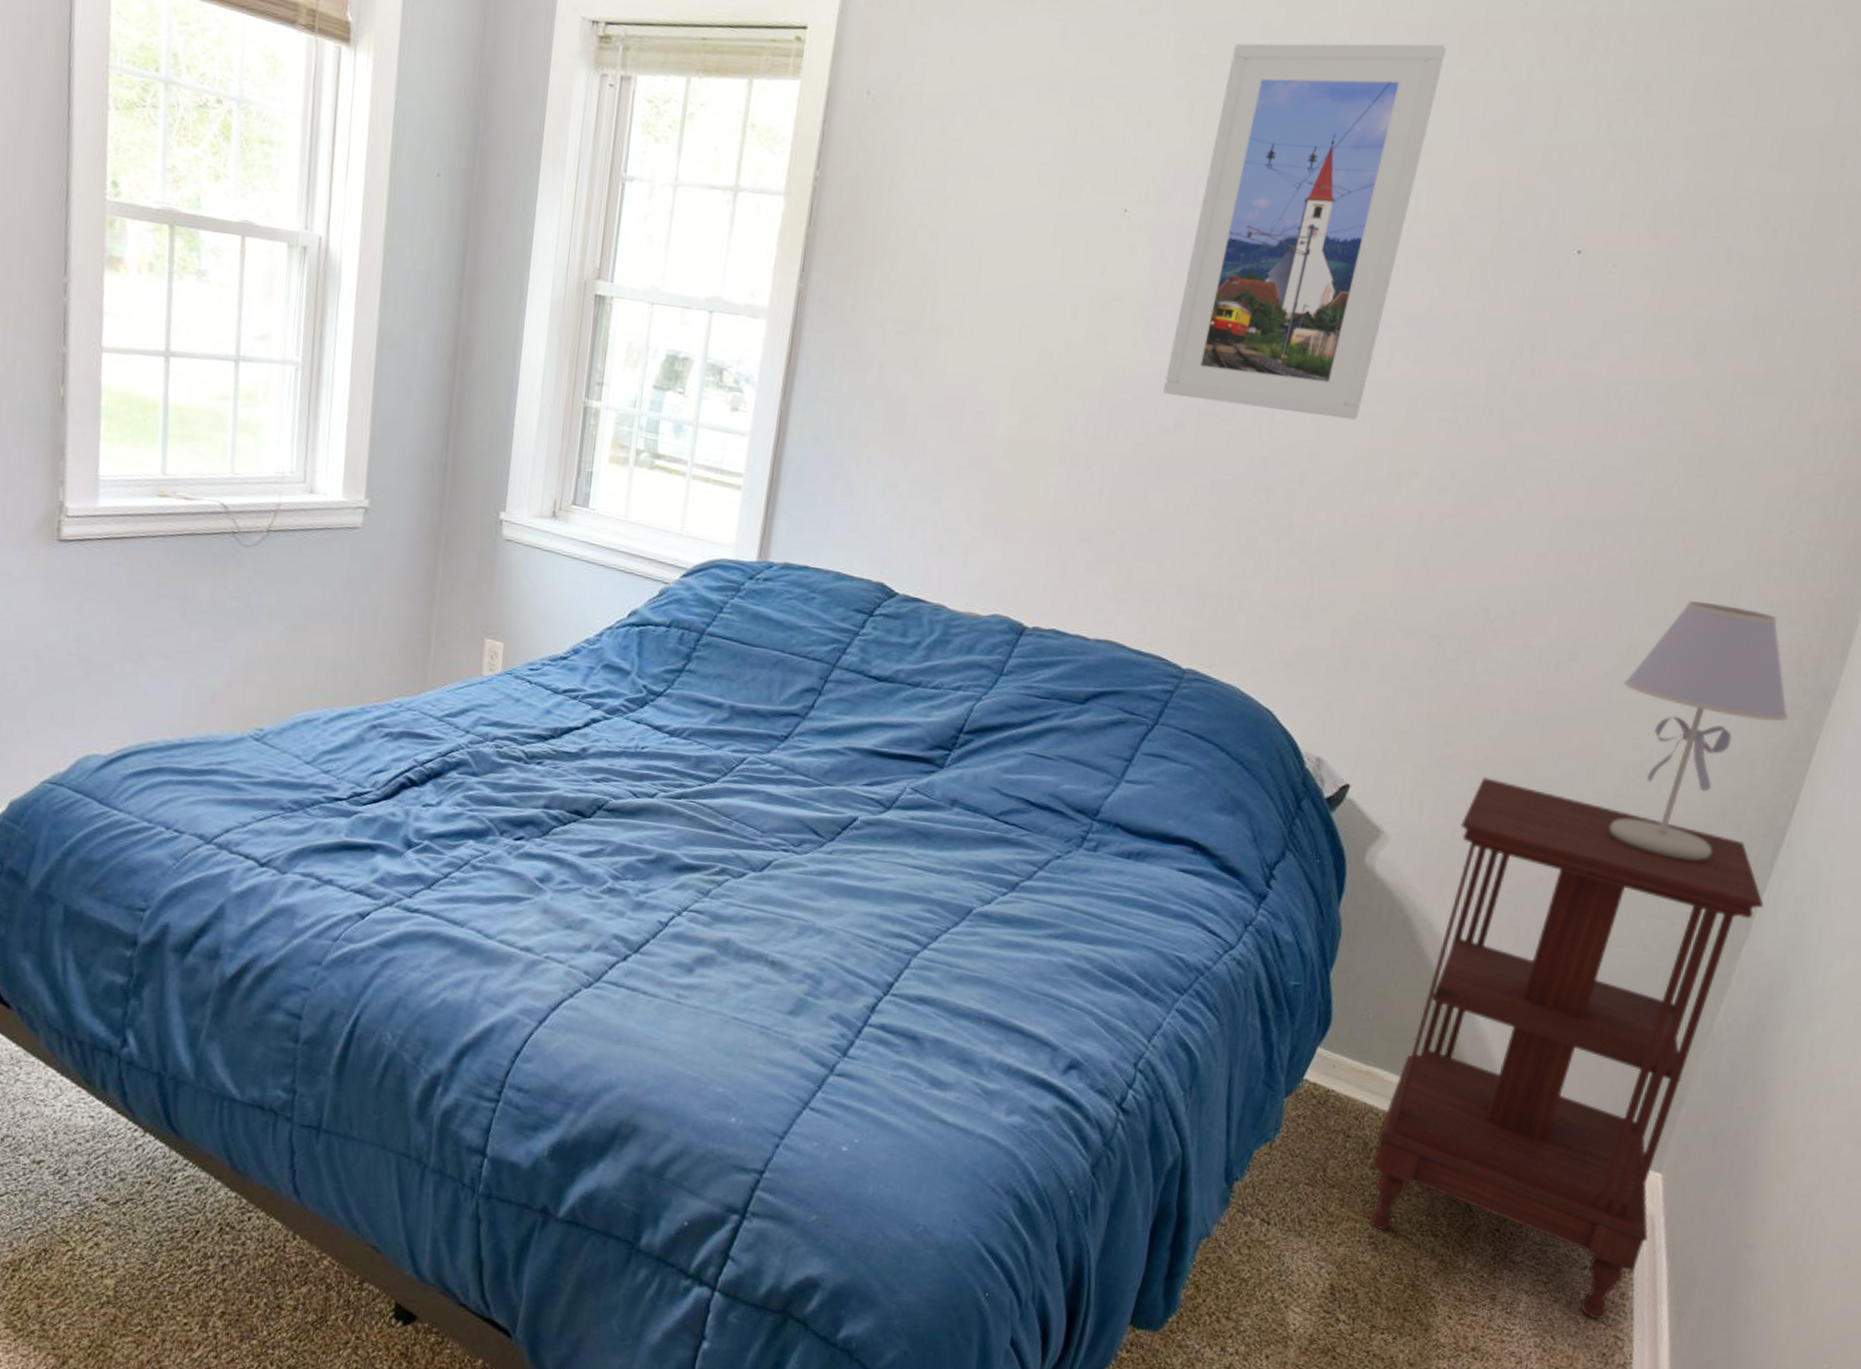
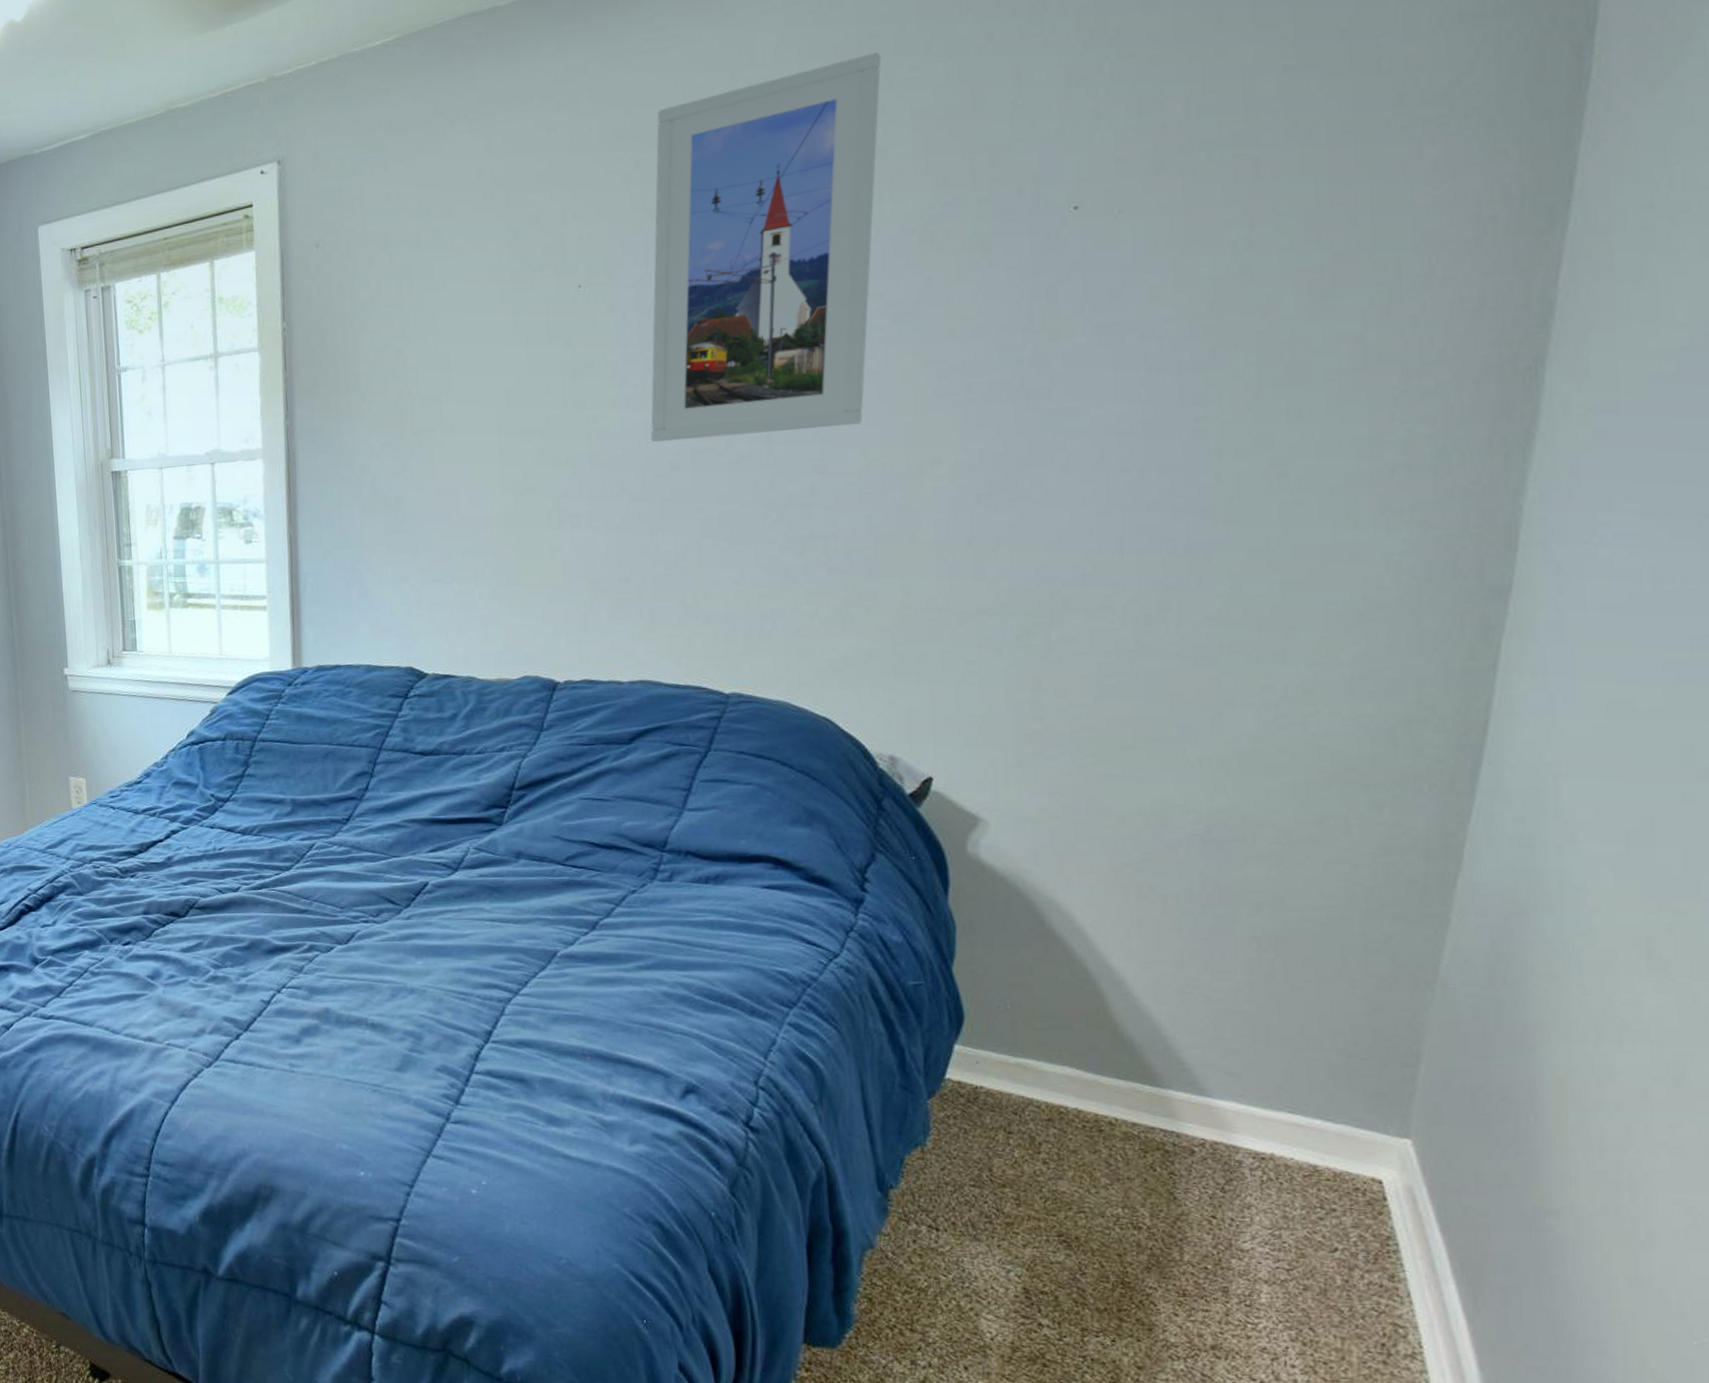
side table: present [1369,776,1764,1320] -> none [1043,745,1473,1307]
table lamp: present [1609,601,1788,861] -> none [1233,521,1454,798]

